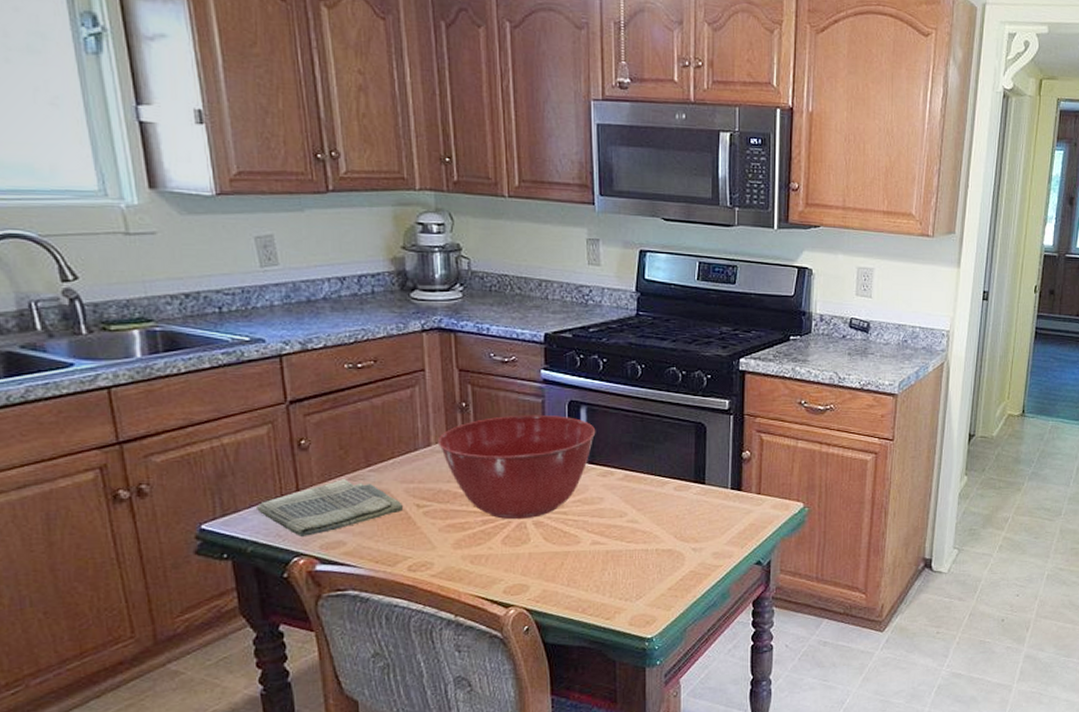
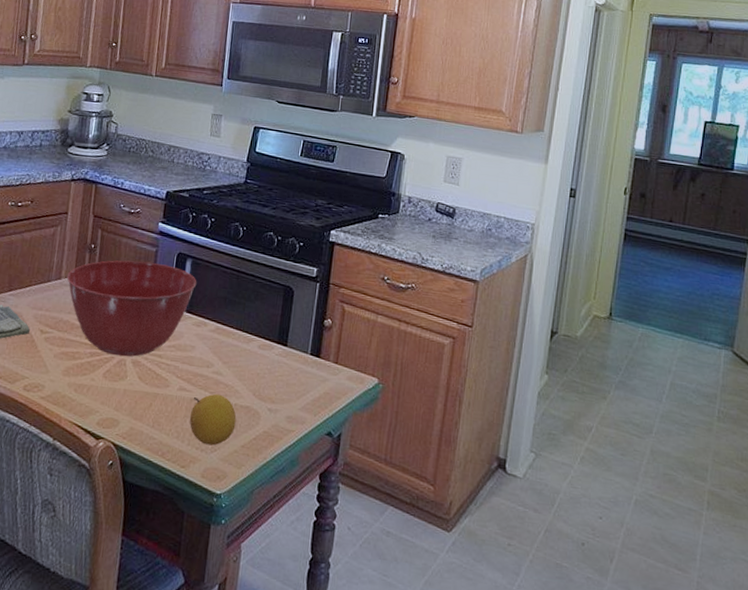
fruit: none [608,542,659,594] -> present [189,393,237,446]

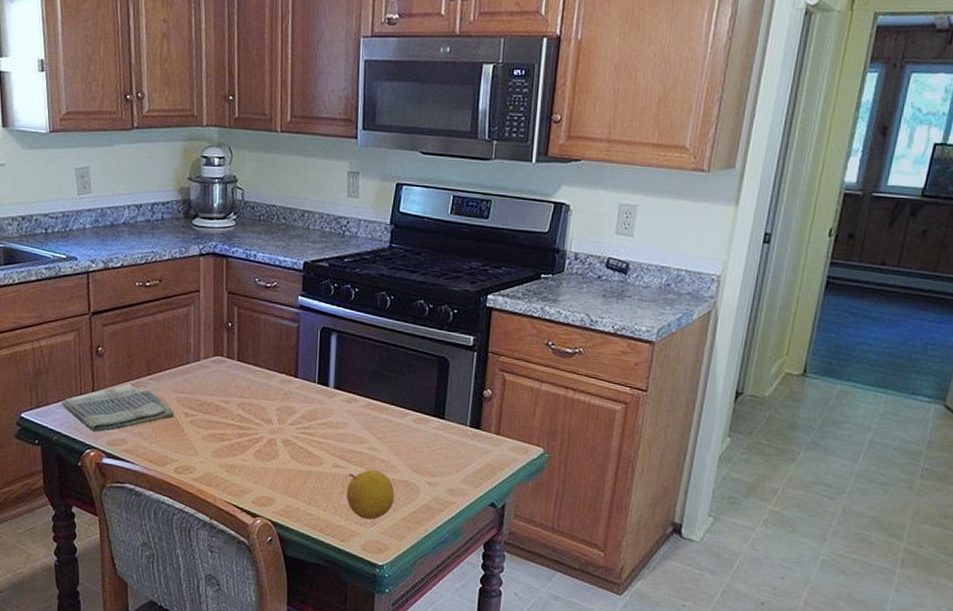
mixing bowl: present [66,260,197,357] -> none [206,338,344,437]

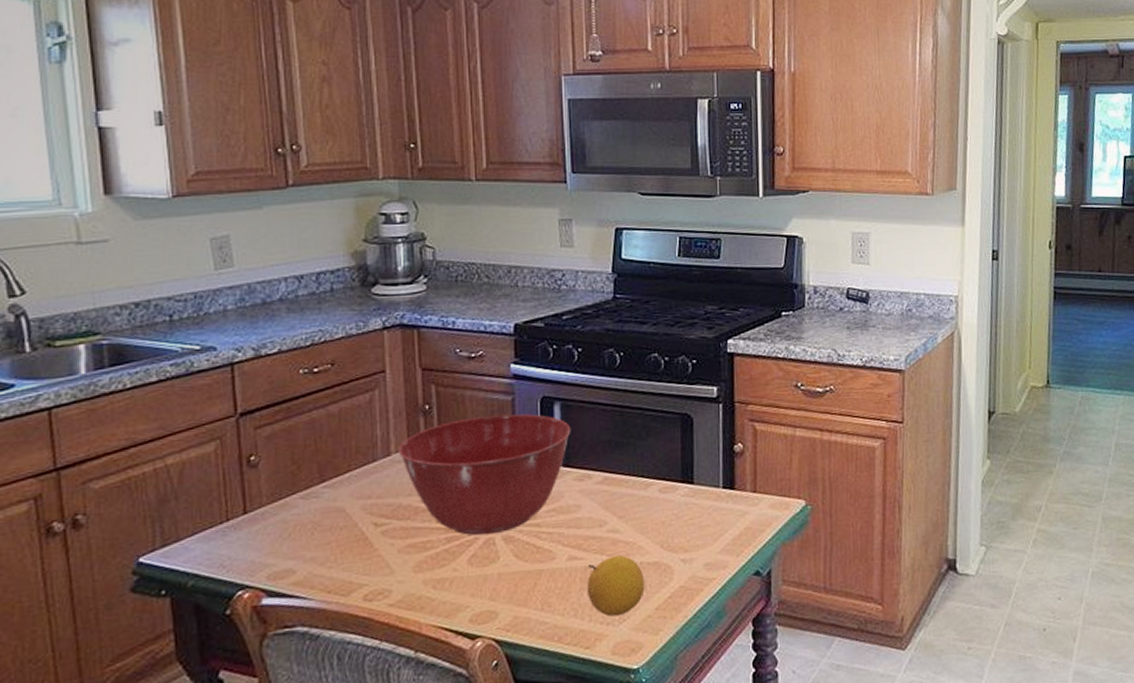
dish towel: present [62,384,175,432] -> none [200,498,360,566]
mixing bowl: none [206,338,344,437] -> present [398,414,571,536]

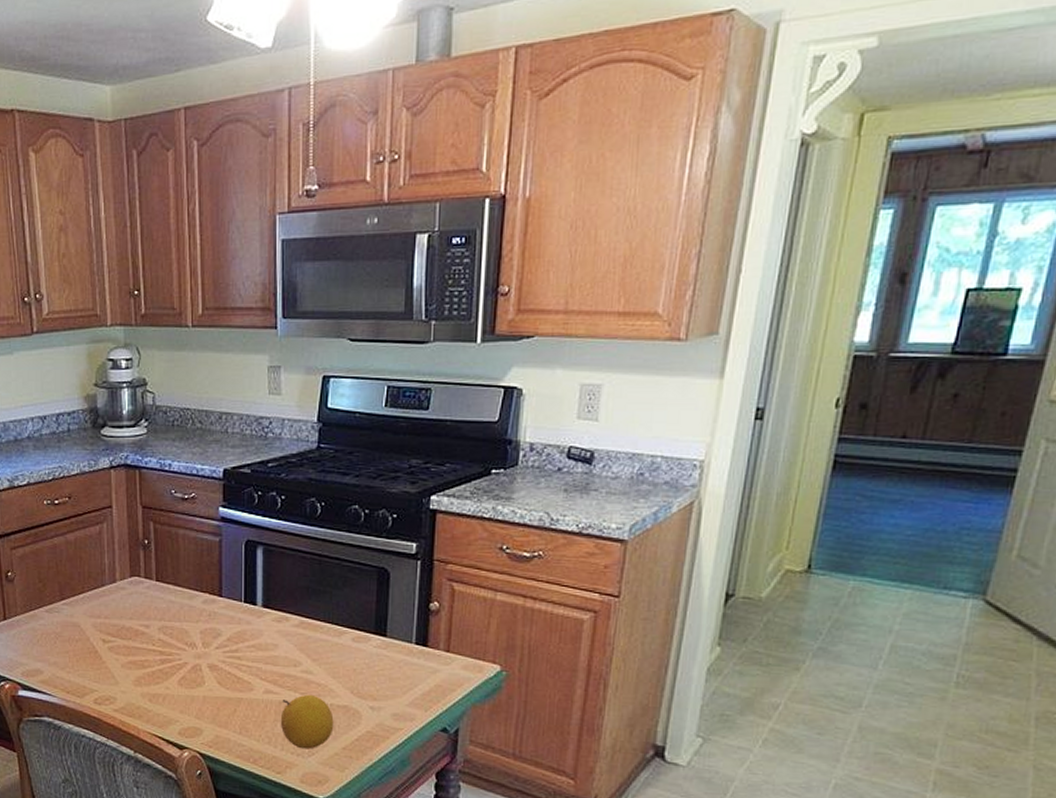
mixing bowl: present [398,414,571,536] -> none [122,553,272,662]

